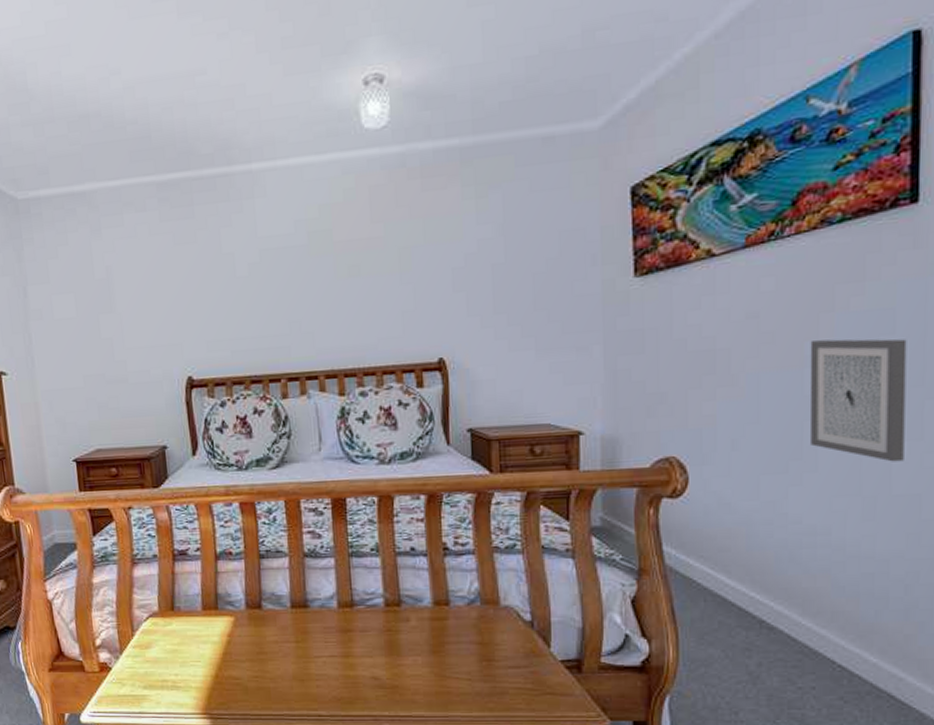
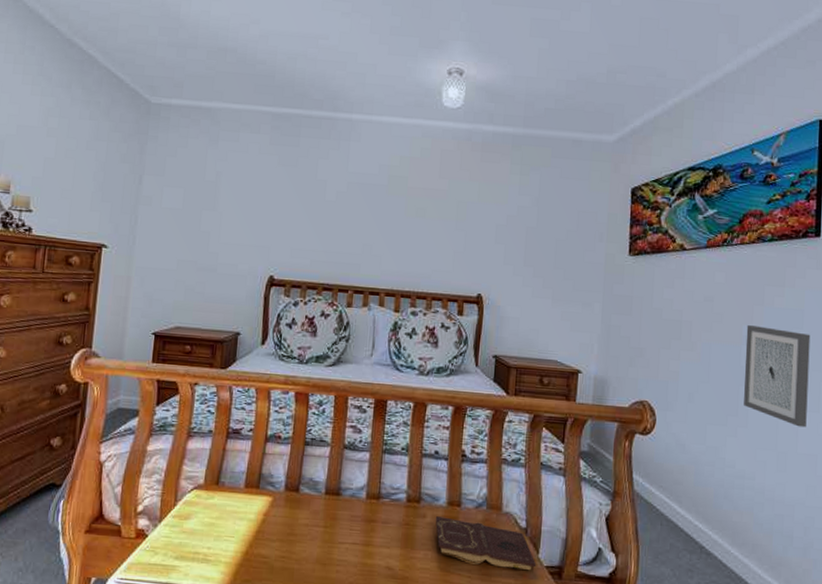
book: none [420,618,549,668] -> present [435,516,537,571]

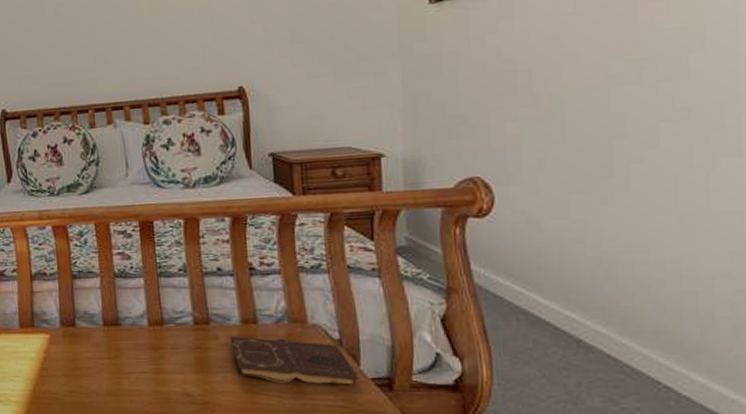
wall art: present [744,325,811,428] -> none [614,55,723,179]

